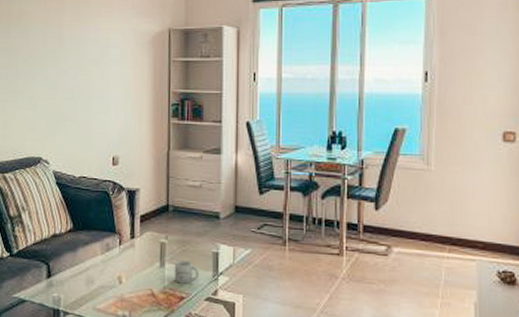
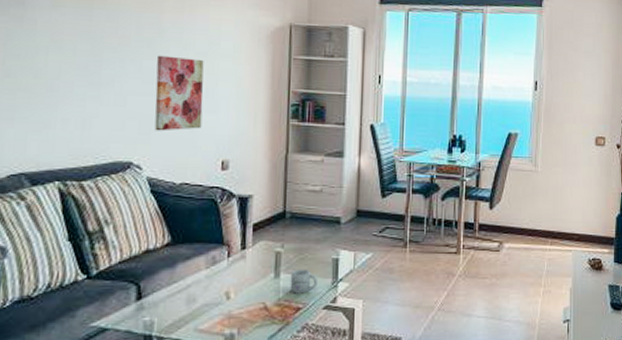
wall art: none [58,64,96,131] -> present [154,55,204,131]

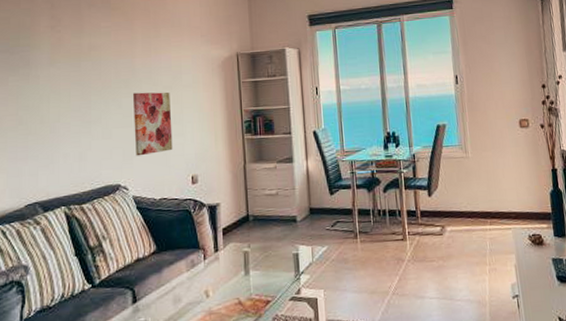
mug: present [290,268,317,294] -> none [258,265,282,289]

